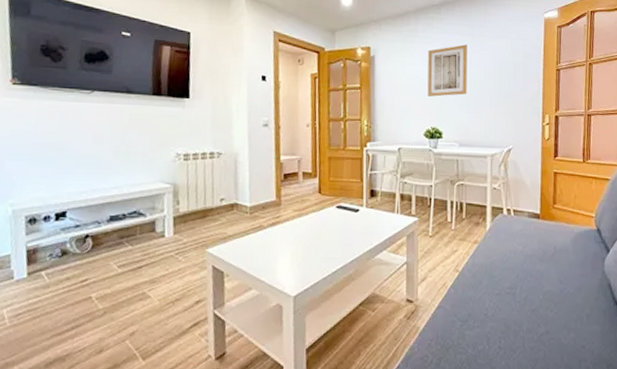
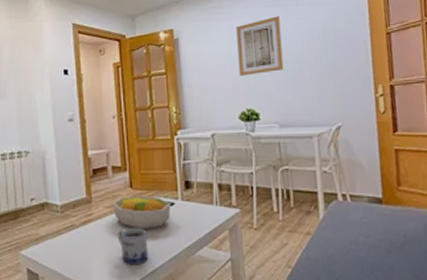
fruit bowl: none [301,200,356,232] -> present [112,195,171,229]
mug: none [303,231,332,266] -> present [117,227,148,265]

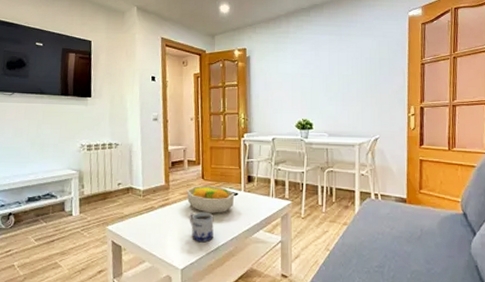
wall art: present [236,16,284,76] -> none [299,43,336,92]

